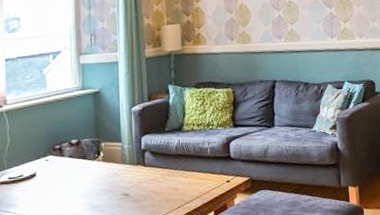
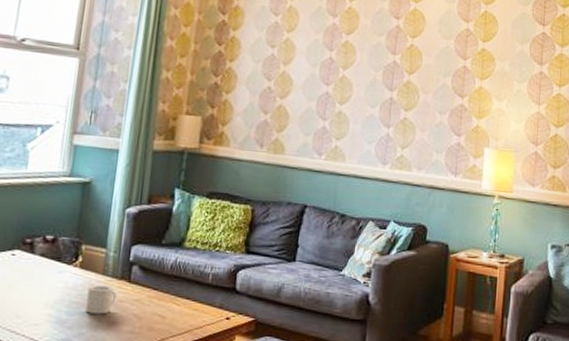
mug: none [112,171,136,197] -> present [85,285,117,315]

